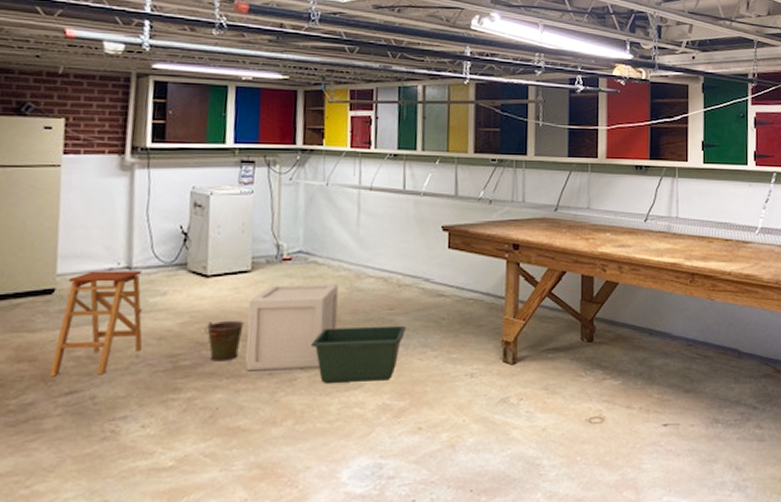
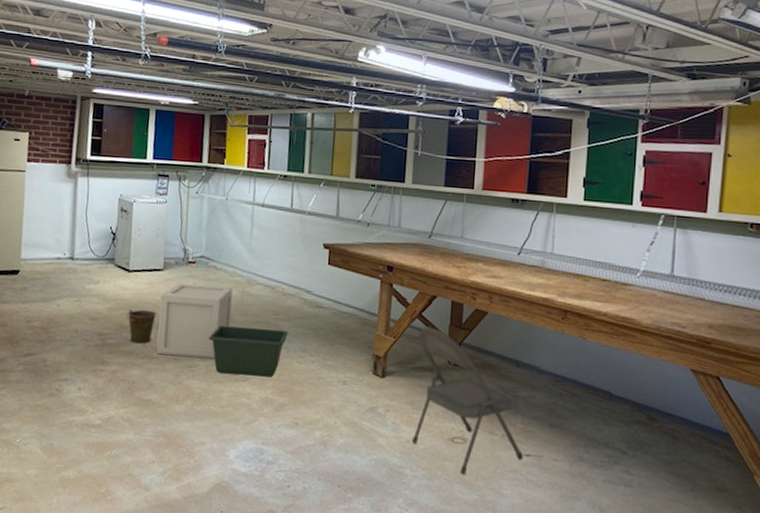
step ladder: present [49,271,143,377] -> none [14,258,81,343]
folding chair: none [548,304,662,456] -> present [412,326,524,475]

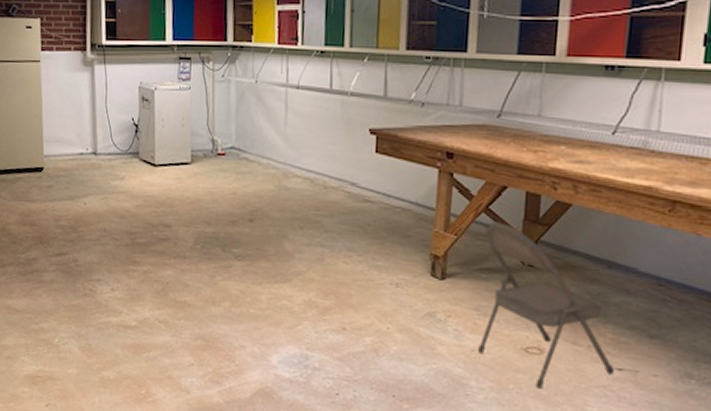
bucket: present [126,309,157,344] -> none [155,206,187,243]
wooden crate: present [156,283,233,359] -> none [189,177,268,258]
storage bin: present [208,325,288,377] -> none [244,223,332,279]

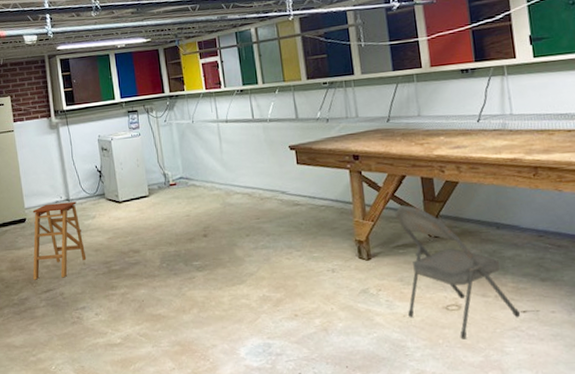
step ladder: none [45,154,109,243] -> present [32,201,87,280]

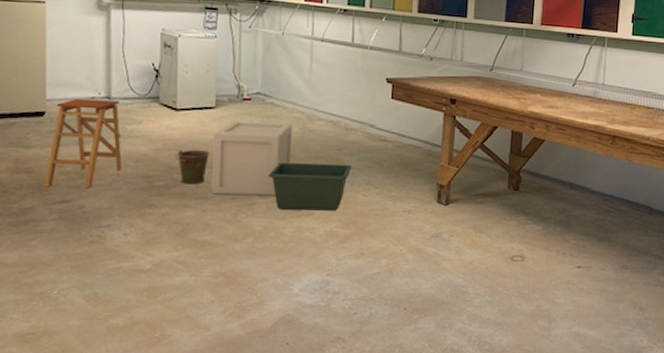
bucket: none [124,234,151,266] -> present [175,149,210,185]
wooden crate: none [151,201,219,273] -> present [211,121,293,196]
storage bin: none [201,231,273,280] -> present [268,162,352,211]
folding chair: present [395,205,521,340] -> none [475,155,576,289]

